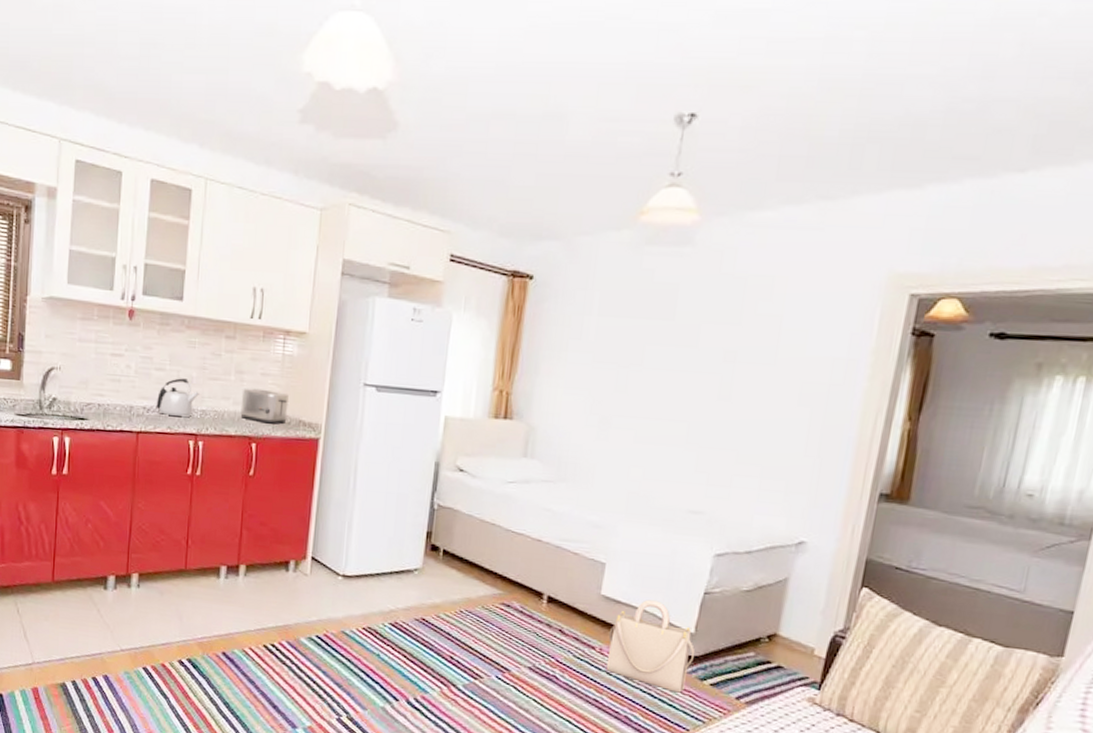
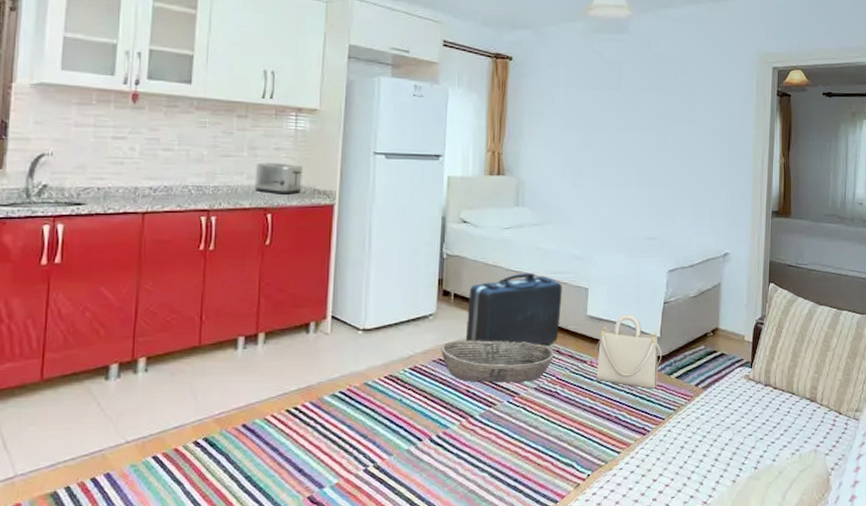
kettle: present [157,378,199,418] -> none [165,157,211,195]
basket: none [424,601,557,659] -> present [441,340,555,383]
suitcase: none [453,536,573,623] -> present [465,273,562,346]

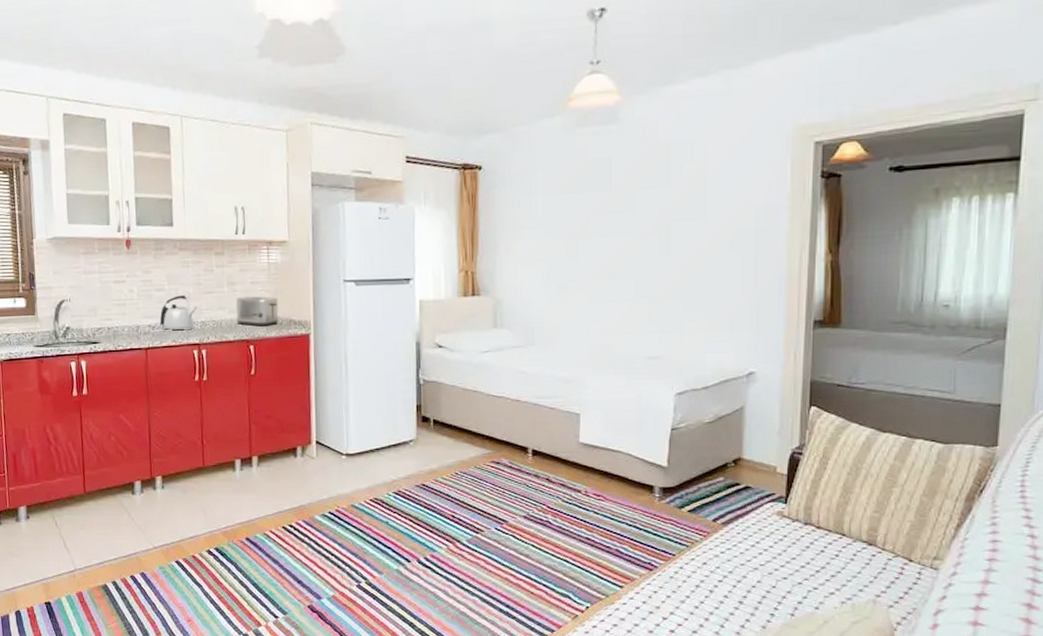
kettle: none [165,157,211,195] -> present [160,295,197,330]
basket: present [441,340,555,383] -> none [423,466,544,509]
suitcase: present [465,273,562,346] -> none [447,397,550,474]
handbag: present [596,314,663,389] -> none [591,441,671,522]

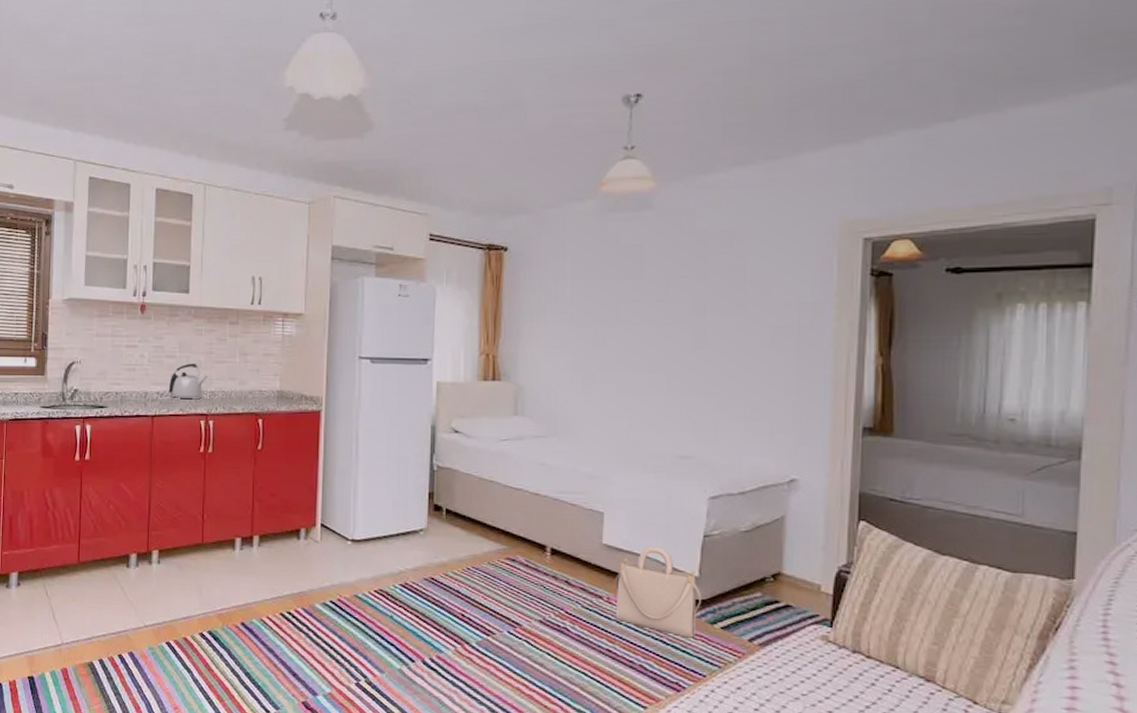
toaster: present [236,296,279,326] -> none [246,368,290,400]
handbag: none [591,441,671,522] -> present [614,546,702,638]

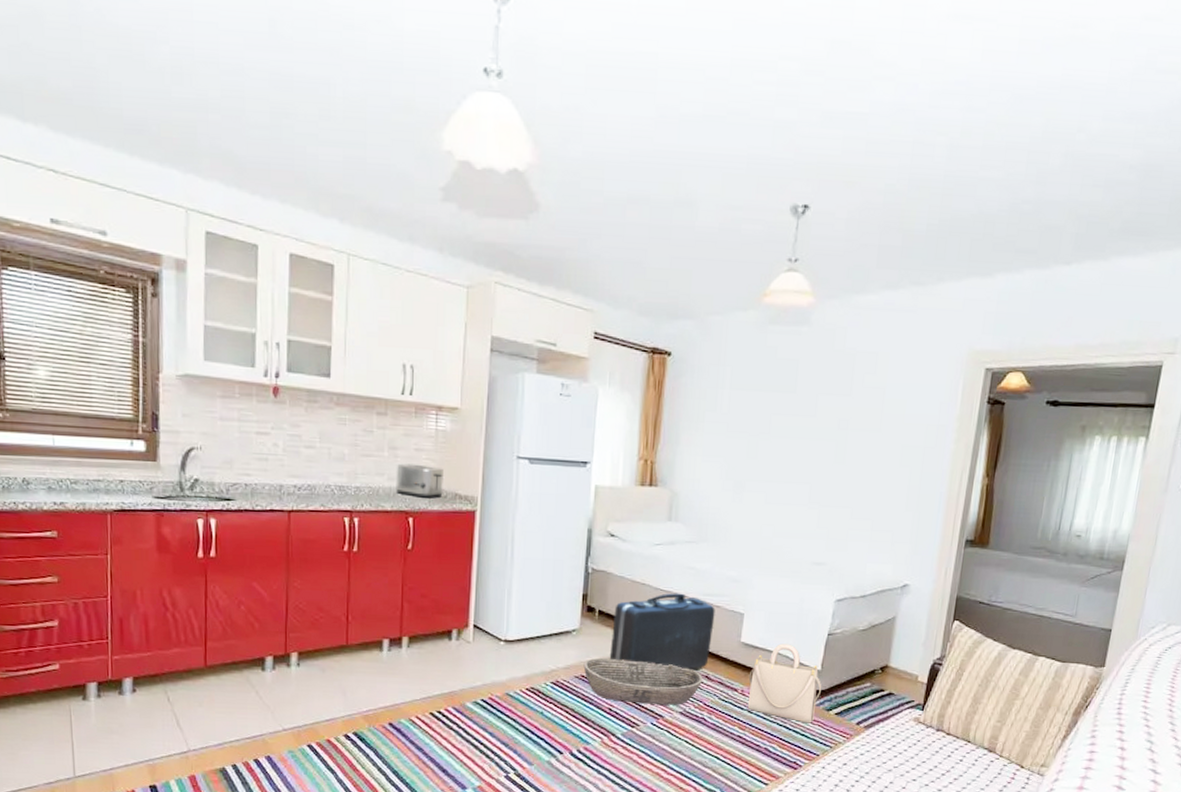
kettle: present [169,363,208,400] -> none [308,455,352,495]
toaster: none [246,368,290,400] -> present [396,463,444,498]
basket: none [432,560,563,613] -> present [583,658,703,705]
suitcase: none [459,490,571,575] -> present [609,593,715,671]

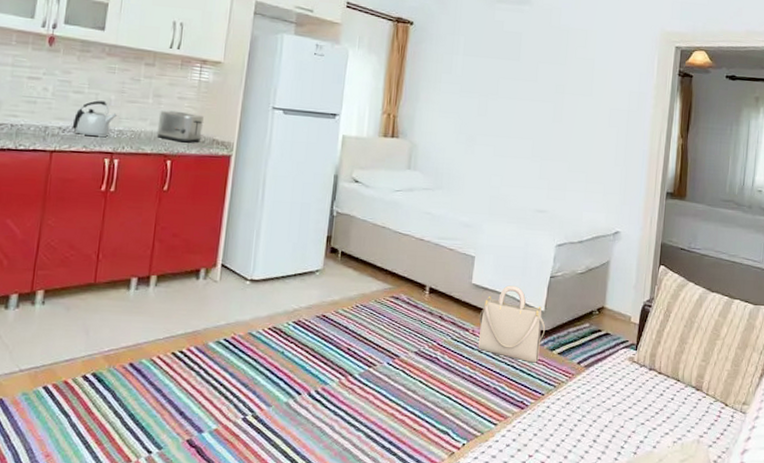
kettle: none [308,455,352,495] -> present [73,100,117,138]
basket: present [583,658,703,705] -> none [325,298,437,345]
suitcase: present [609,593,715,671] -> none [349,236,449,311]

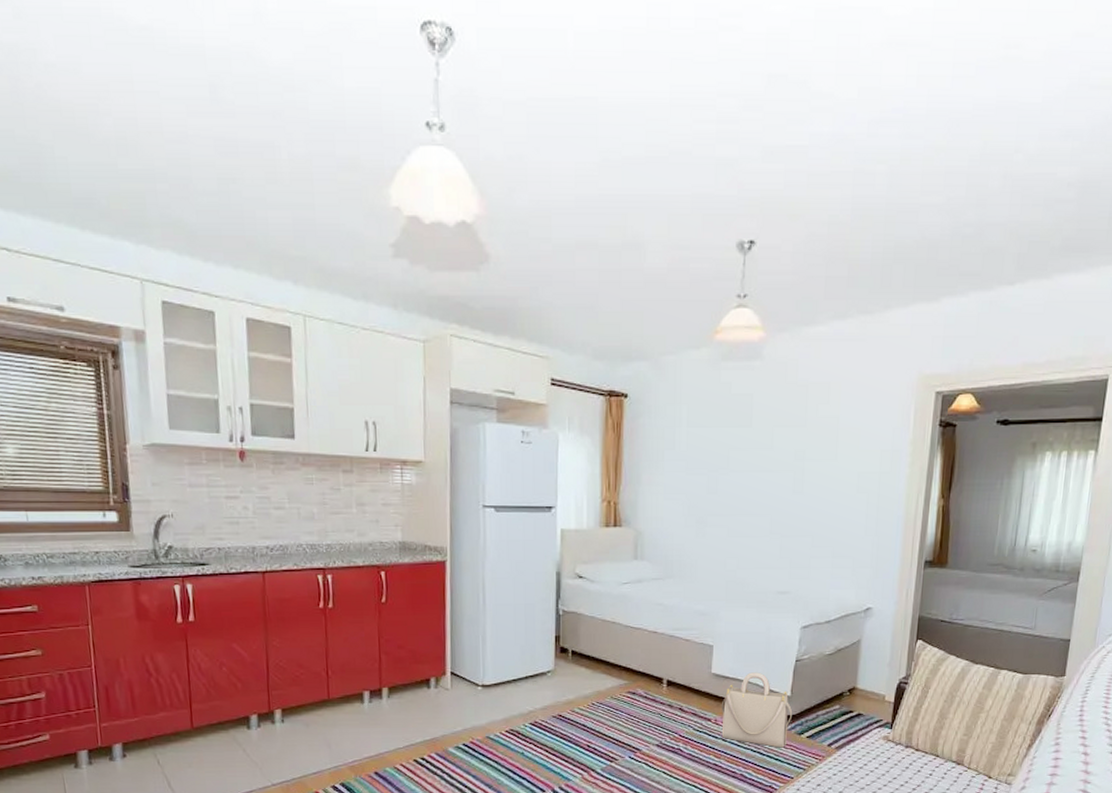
kettle: present [73,100,117,138] -> none [280,515,322,553]
toaster: present [156,110,204,143] -> none [366,519,413,551]

